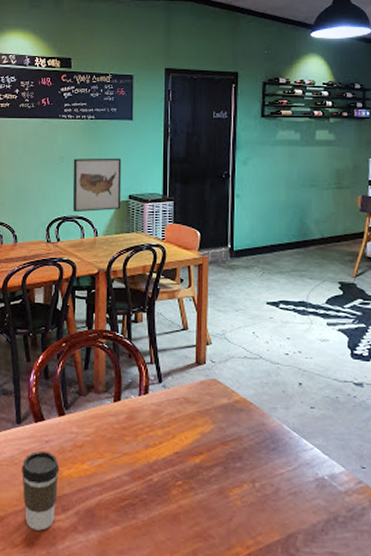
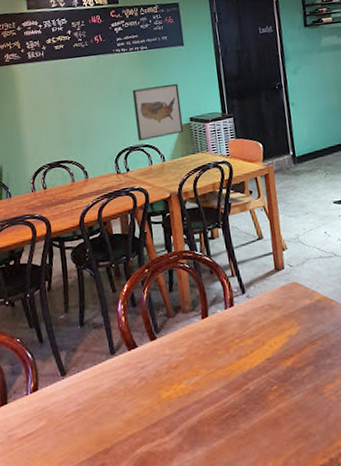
coffee cup: present [21,450,60,531] -> none [120,377,160,457]

